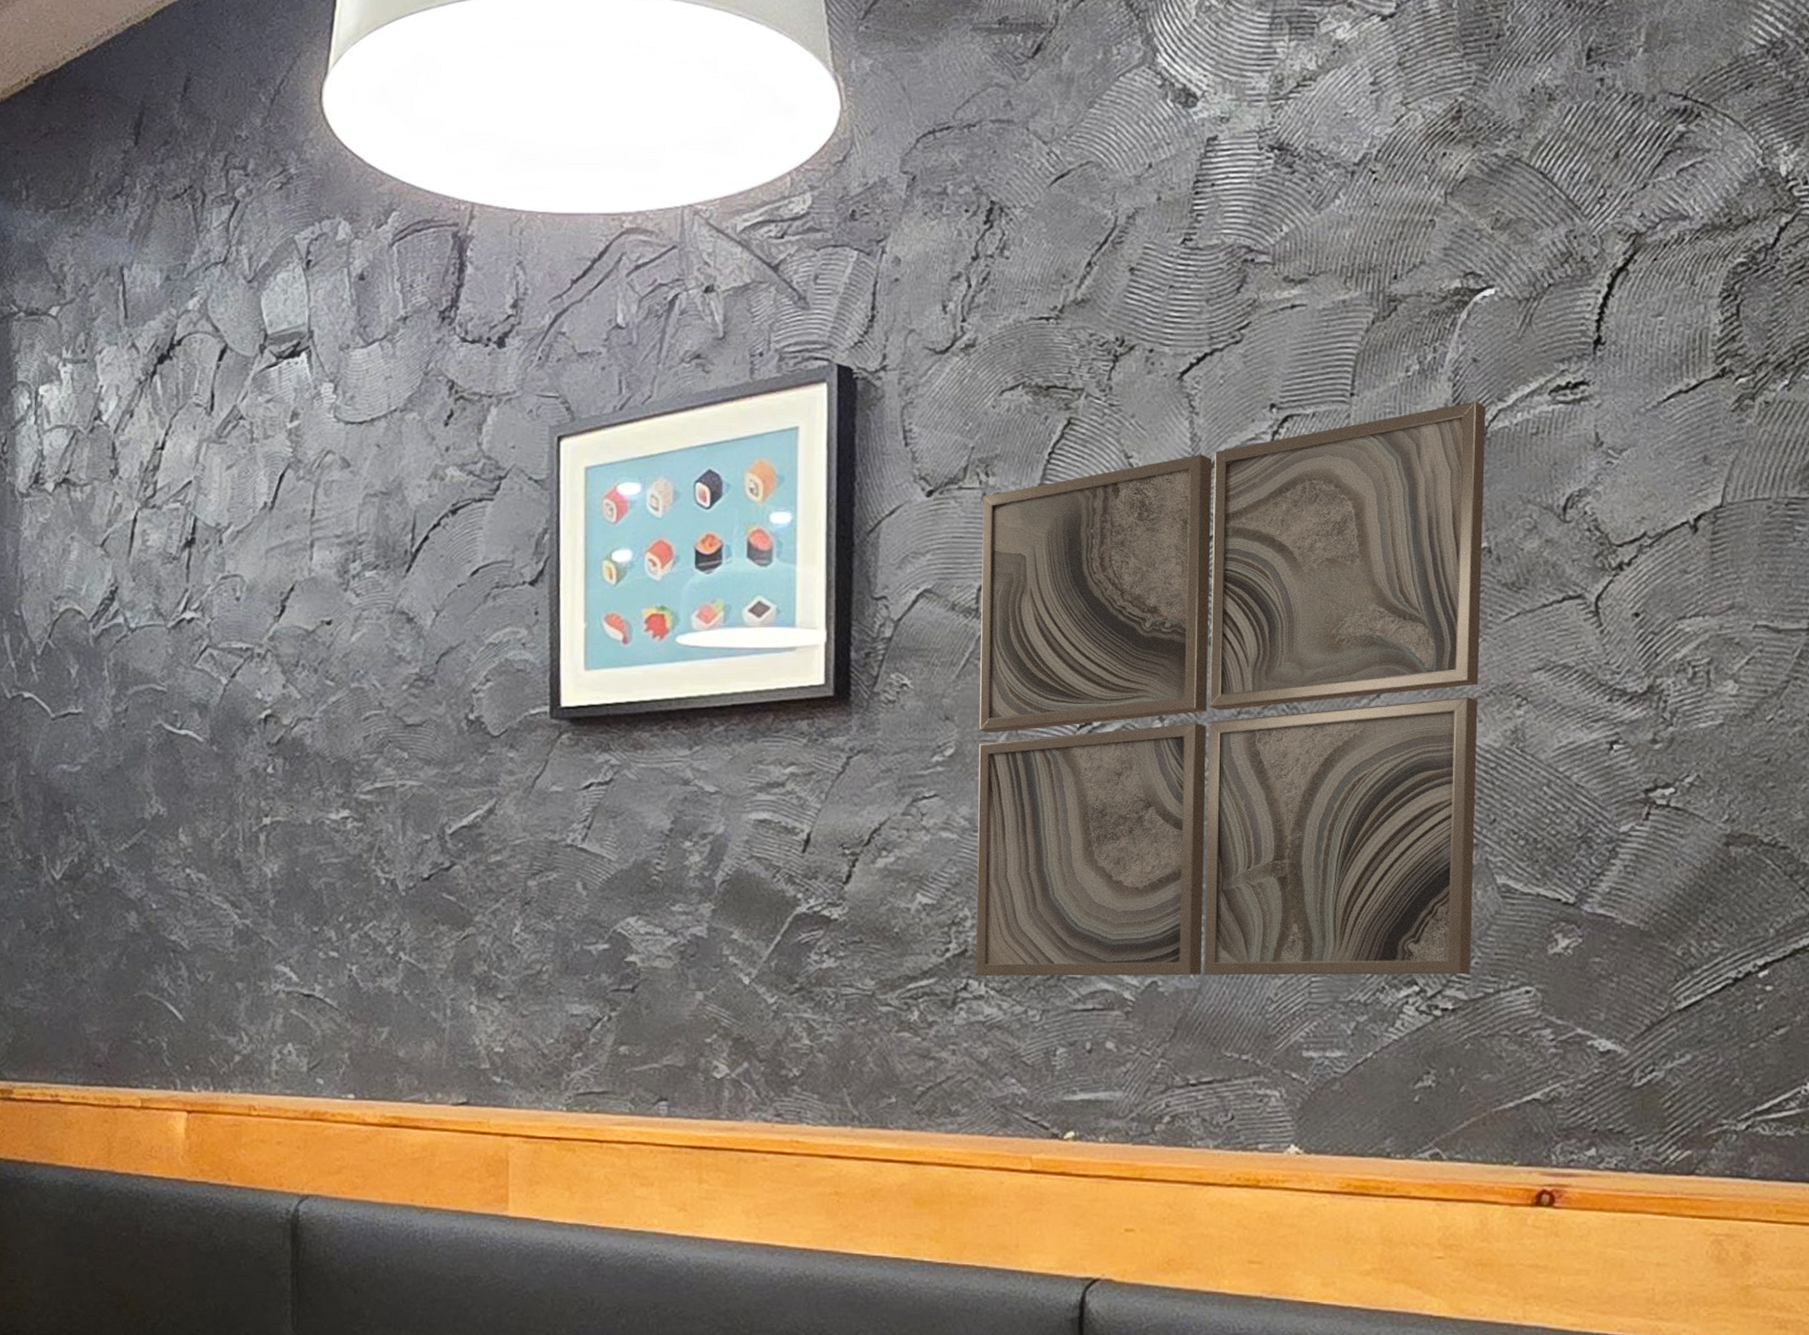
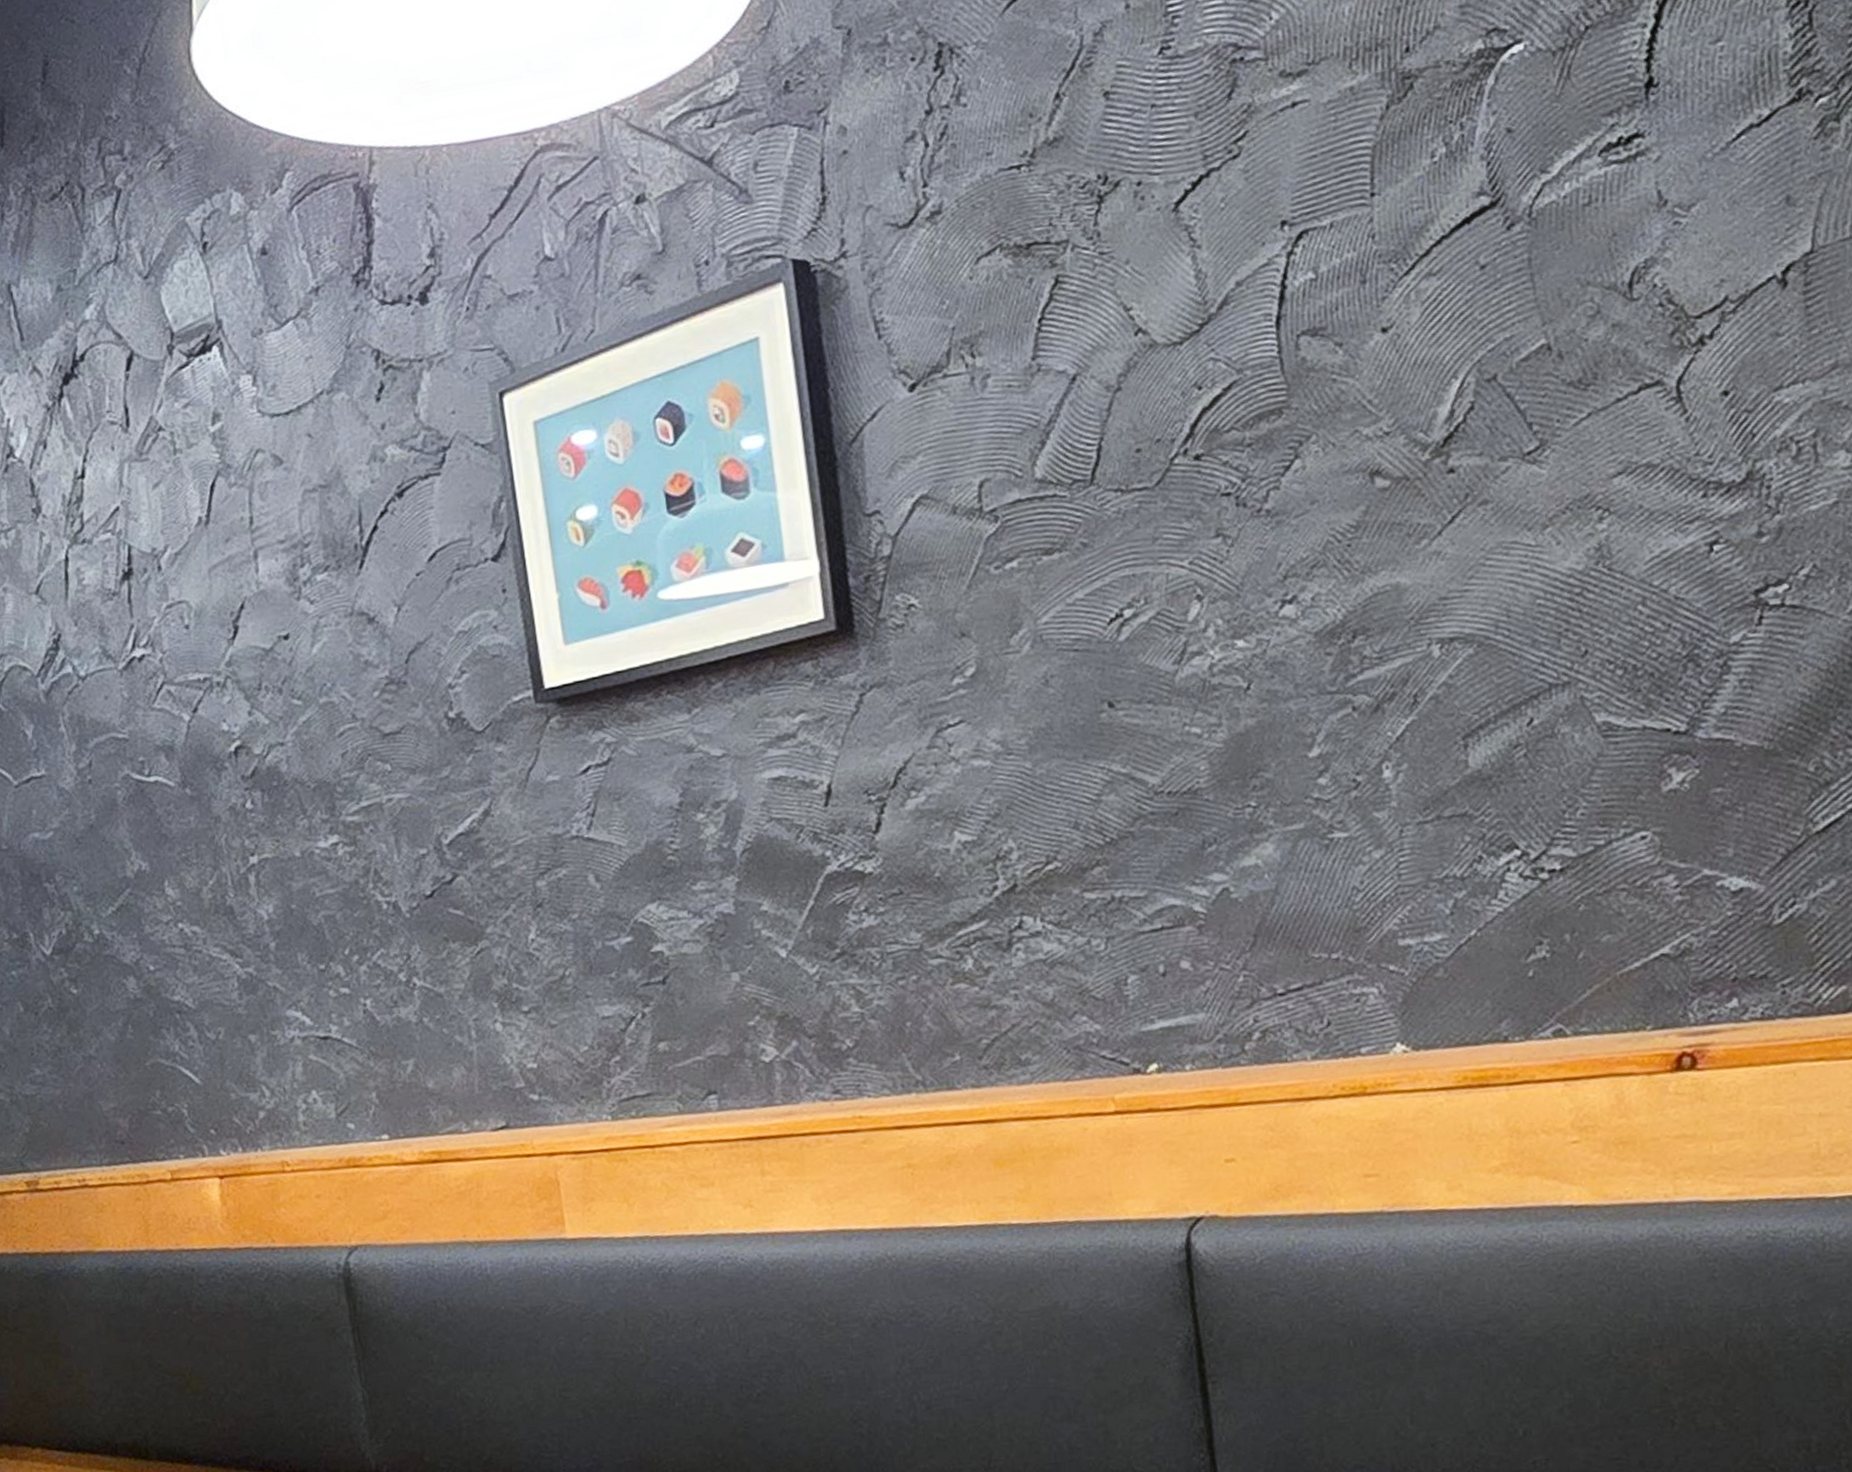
wall art: present [975,401,1486,976] -> none [971,177,1577,911]

